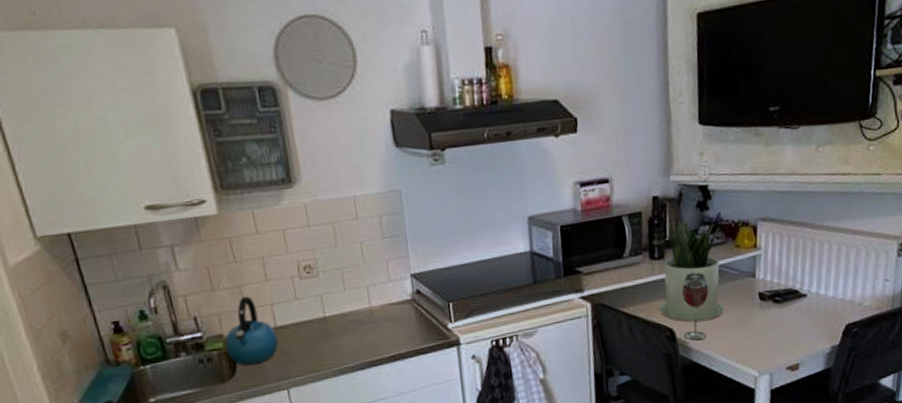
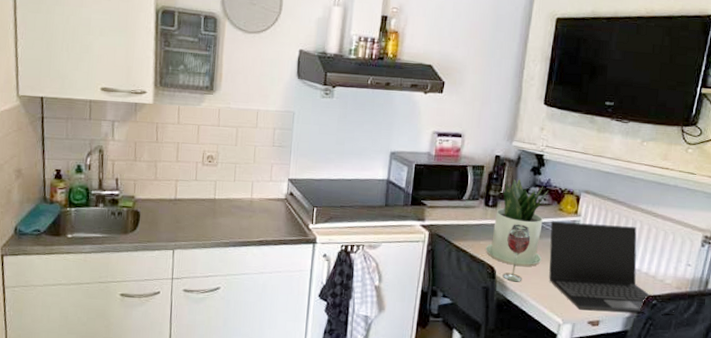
kettle: present [224,296,279,366] -> none [134,170,175,225]
laptop: none [728,249,880,356] -> present [549,221,676,316]

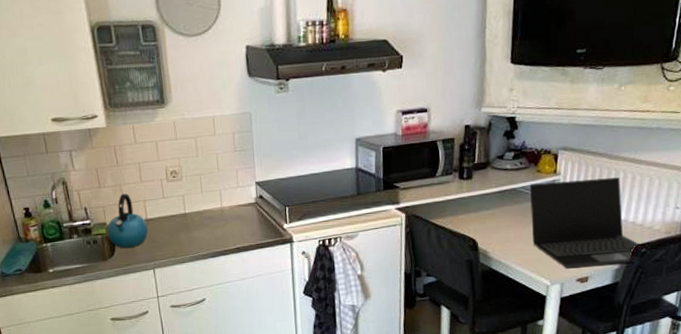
kettle: none [134,170,175,225] -> present [107,193,148,249]
planter: present [485,178,548,267] -> none [465,145,524,235]
wineglass: present [502,224,531,282] -> none [485,192,510,251]

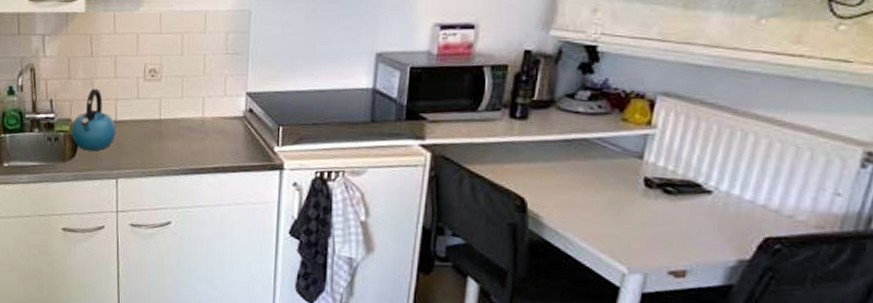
laptop: present [529,177,667,269] -> none [607,136,815,267]

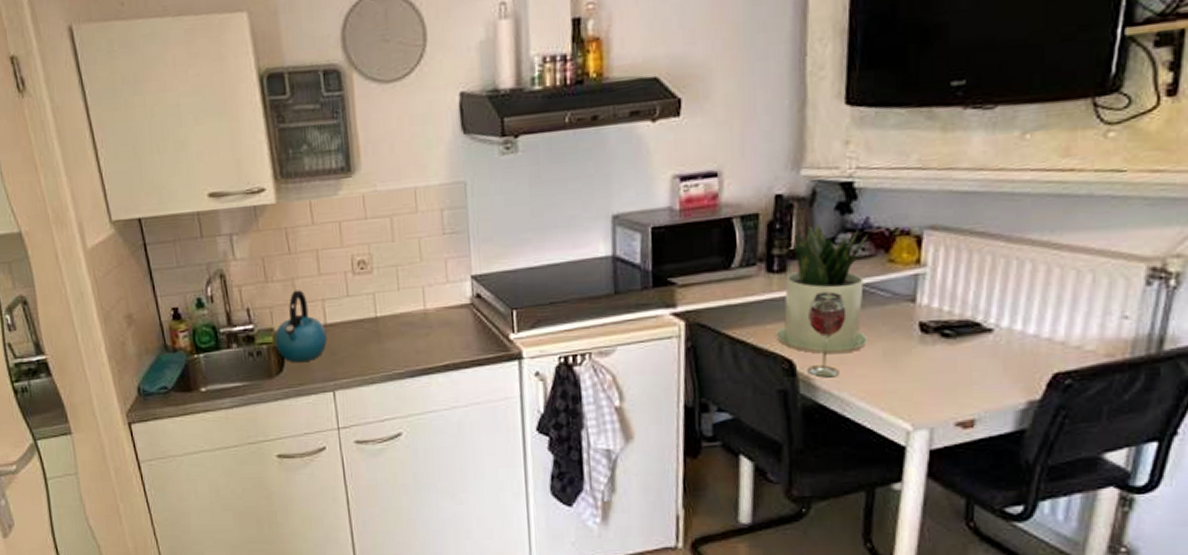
planter: none [512,80,605,198] -> present [776,224,869,354]
wineglass: none [537,141,579,218] -> present [807,291,847,378]

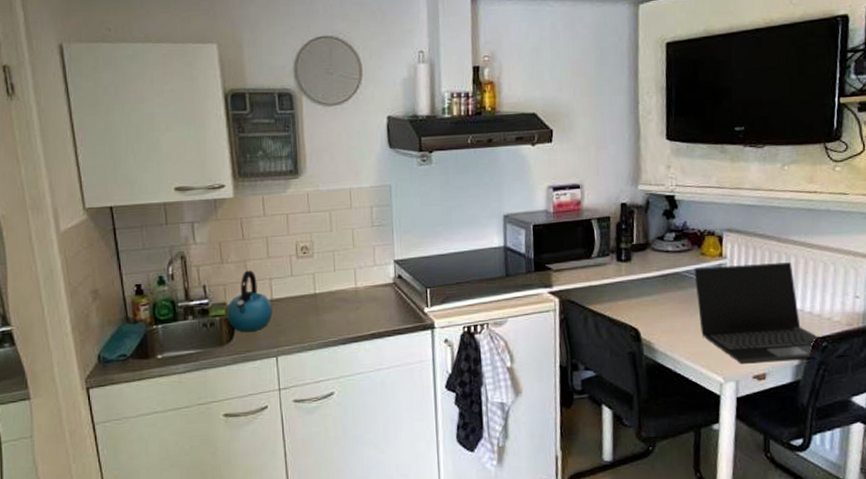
planter: present [776,224,869,354] -> none [625,225,691,324]
wineglass: present [807,291,847,378] -> none [647,276,675,342]
laptop: none [876,270,1108,407] -> present [693,262,851,364]

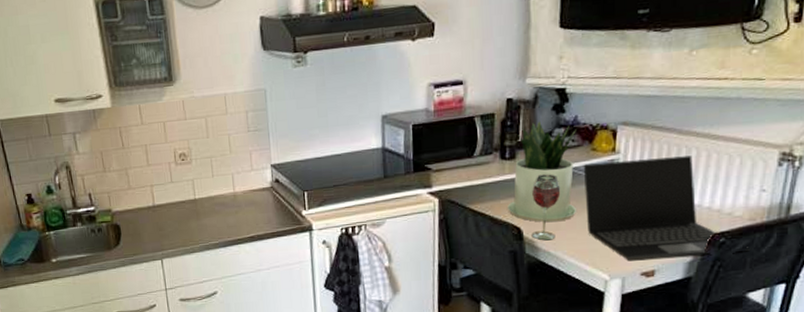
kettle: present [227,270,273,333] -> none [112,178,156,237]
planter: none [625,225,691,324] -> present [507,121,577,222]
wineglass: none [647,276,675,342] -> present [531,174,561,241]

